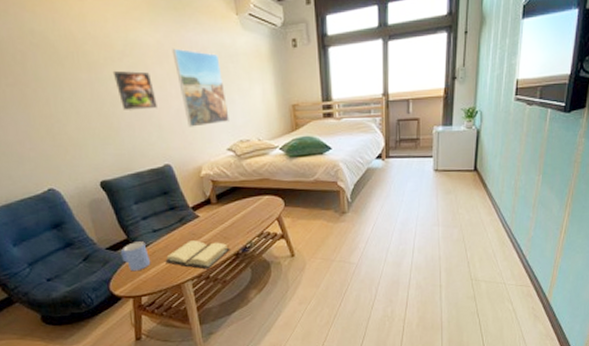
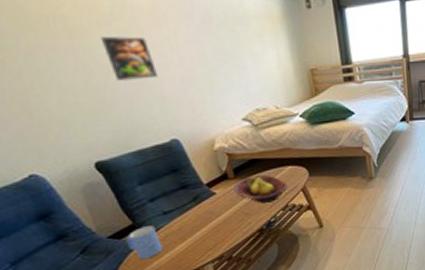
book: present [164,240,230,270] -> none [178,219,253,250]
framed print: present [172,48,229,127] -> none [170,10,243,97]
fruit bowl: none [215,201,264,229] -> present [233,174,288,203]

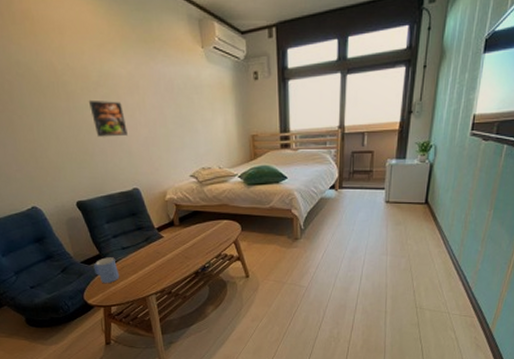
fruit bowl: present [233,174,288,203] -> none [178,225,223,250]

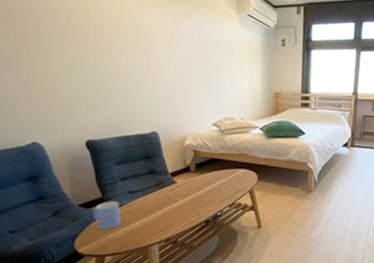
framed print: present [88,99,128,137] -> none [118,44,155,81]

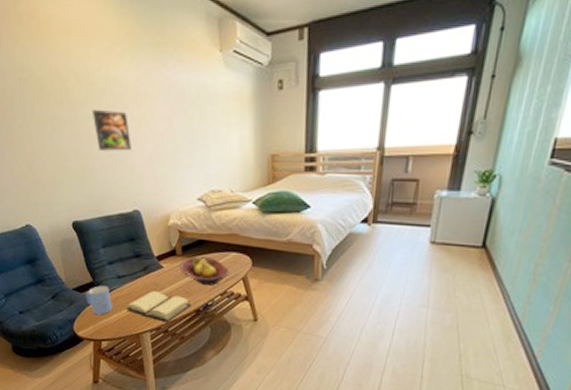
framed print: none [118,44,155,81] -> present [91,109,131,151]
book: none [134,204,202,234] -> present [125,291,191,323]
fruit bowl: none [192,172,238,198] -> present [179,255,230,286]

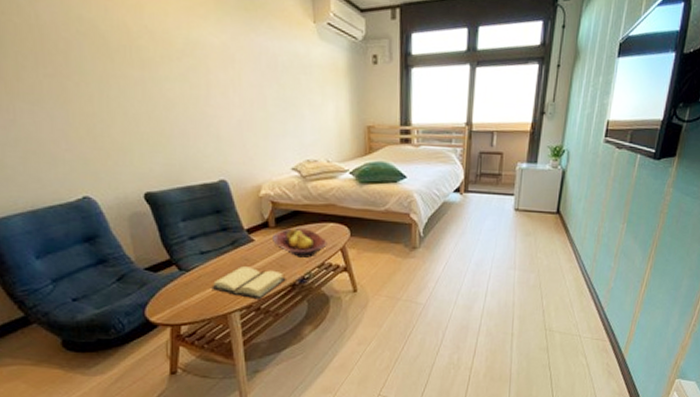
mug: present [85,285,113,316] -> none [161,263,195,297]
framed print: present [91,109,131,151] -> none [169,70,217,117]

